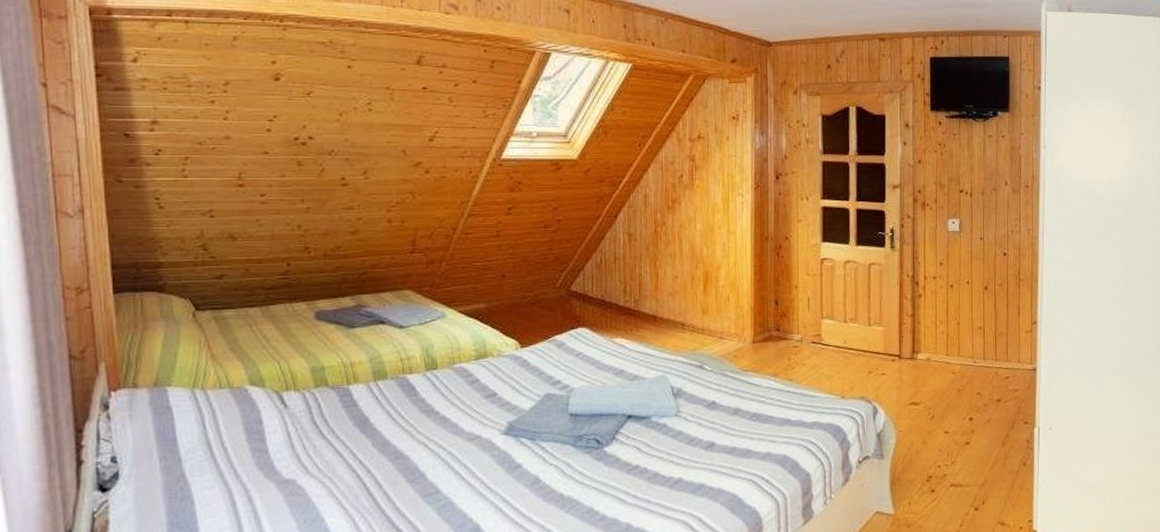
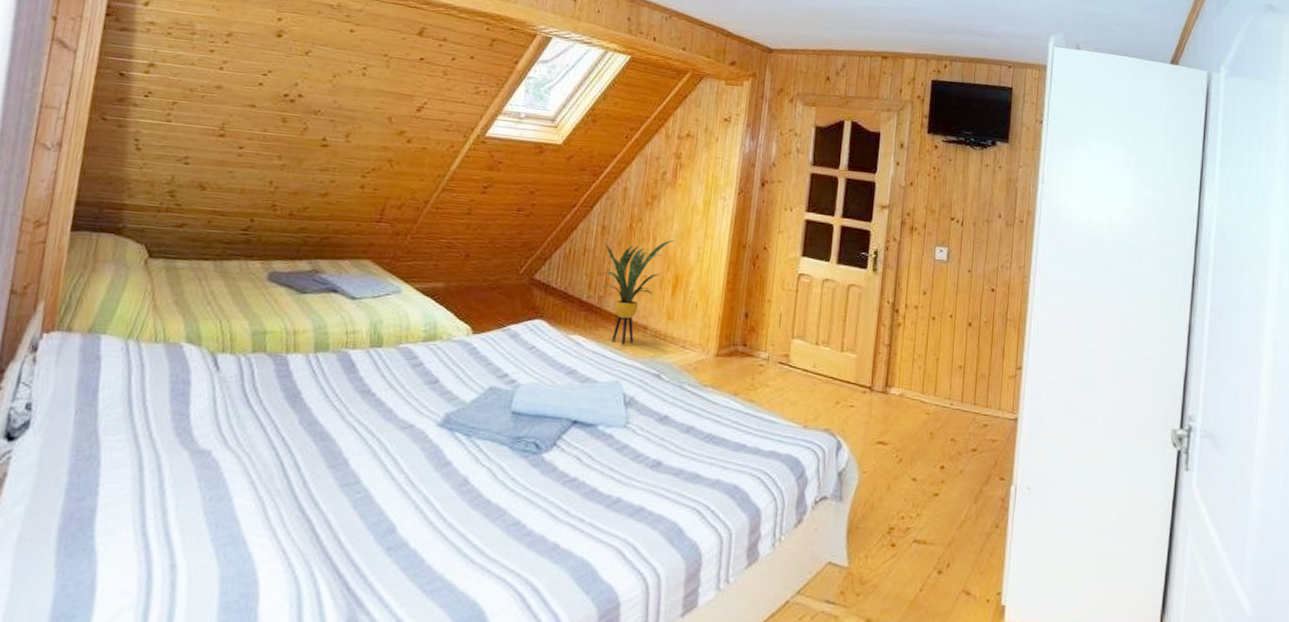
house plant: none [632,239,699,343] -> present [598,239,675,346]

